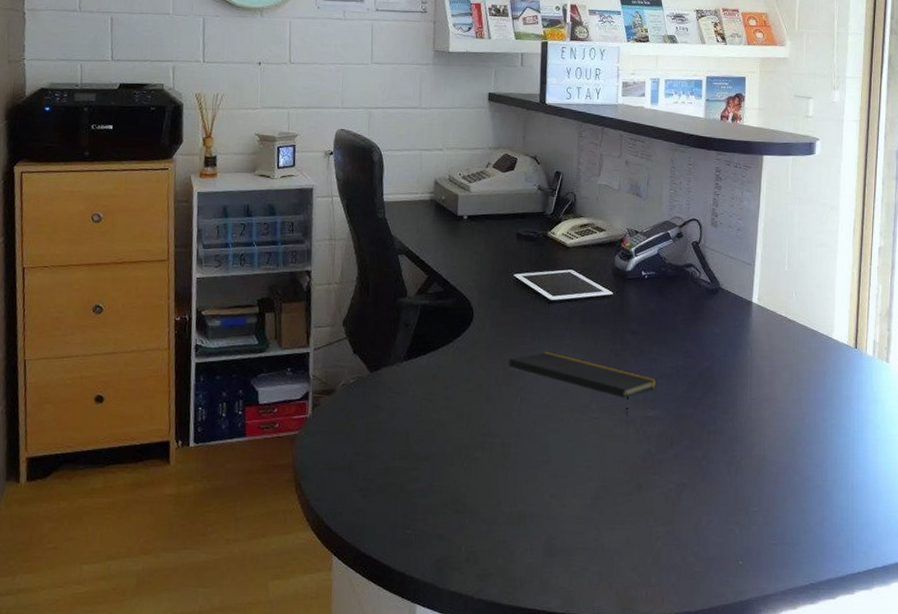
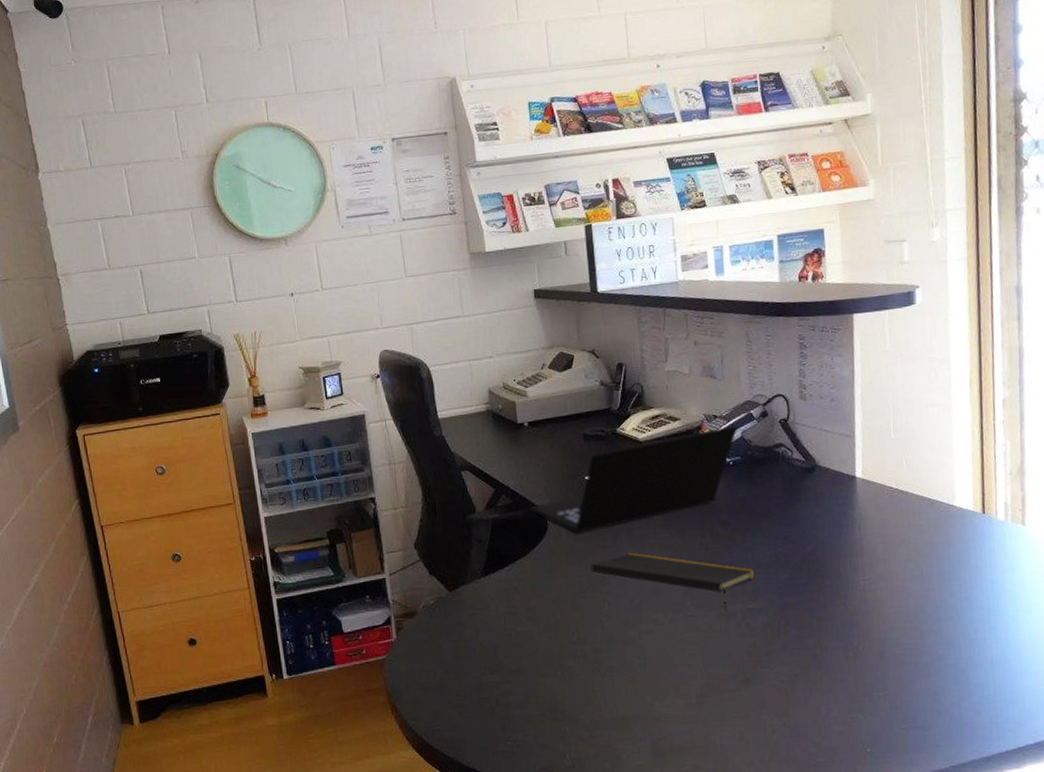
laptop: none [460,242,655,328] -> present [531,426,737,533]

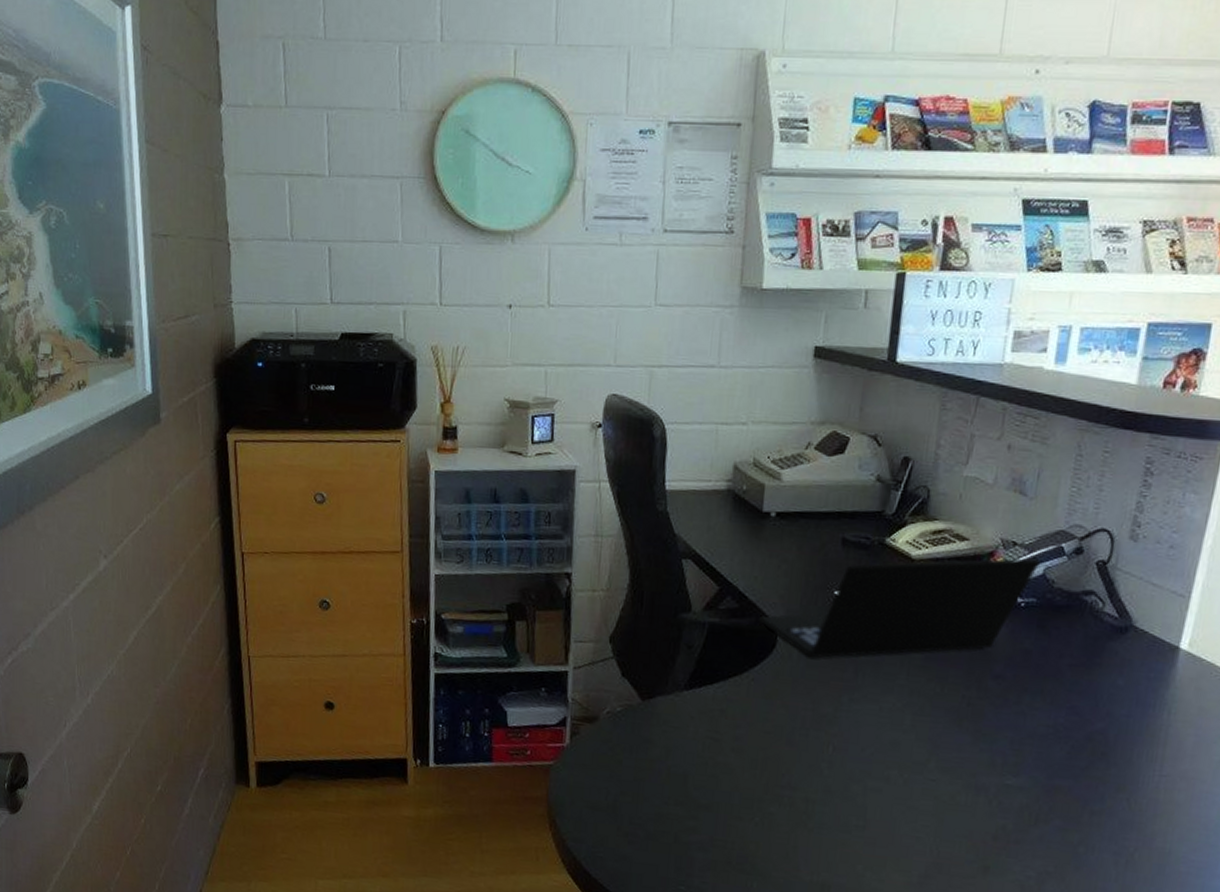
notepad: present [591,552,756,611] -> none [819,692,1026,782]

